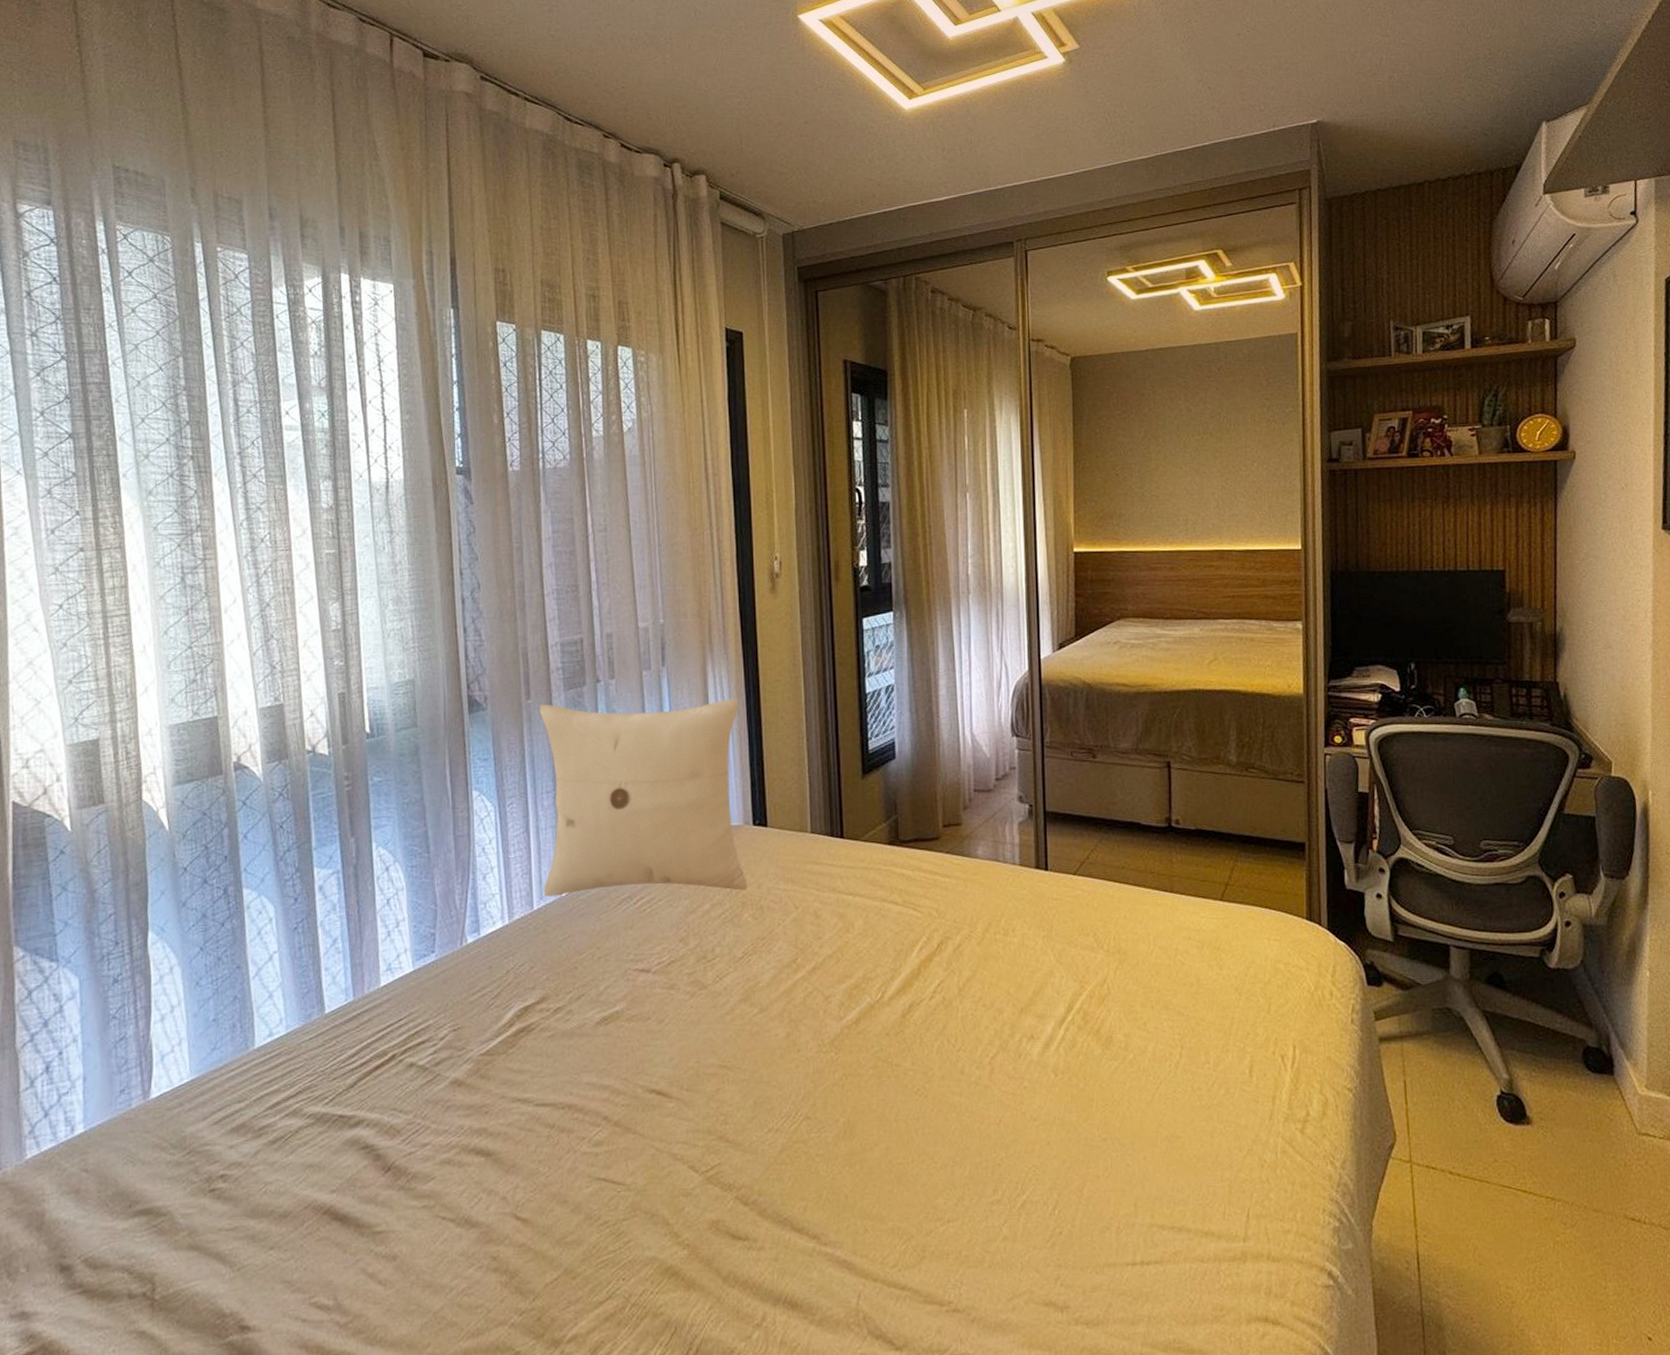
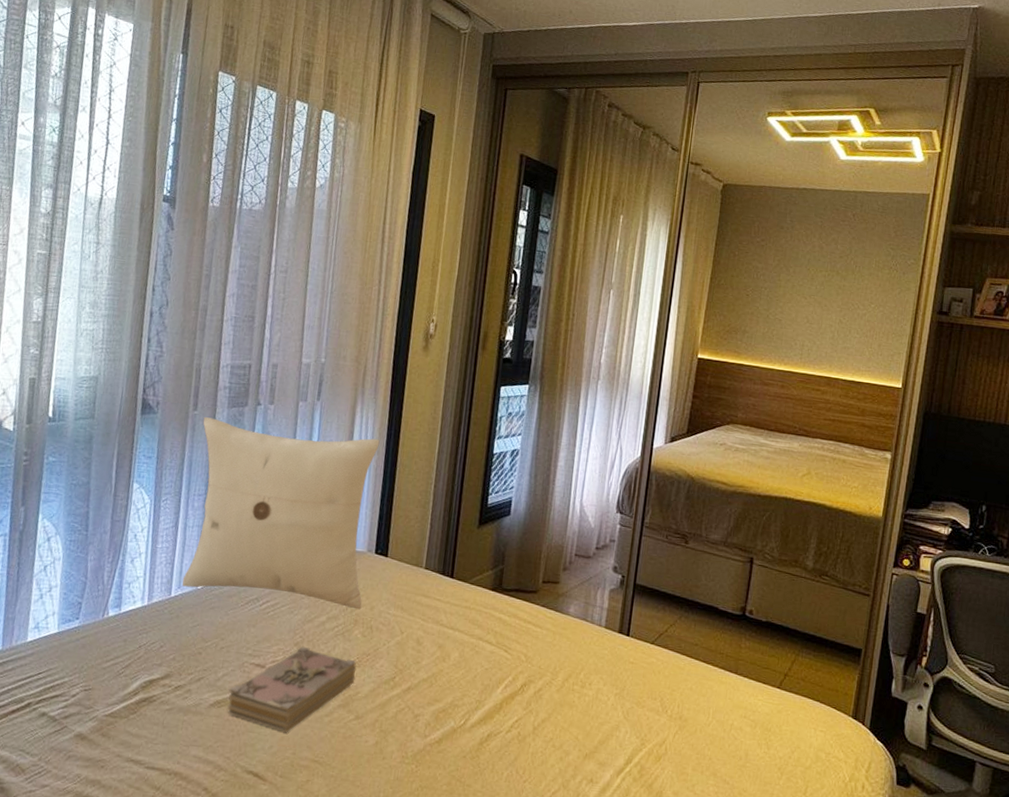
book: none [614,940,753,1040] -> present [227,646,357,732]

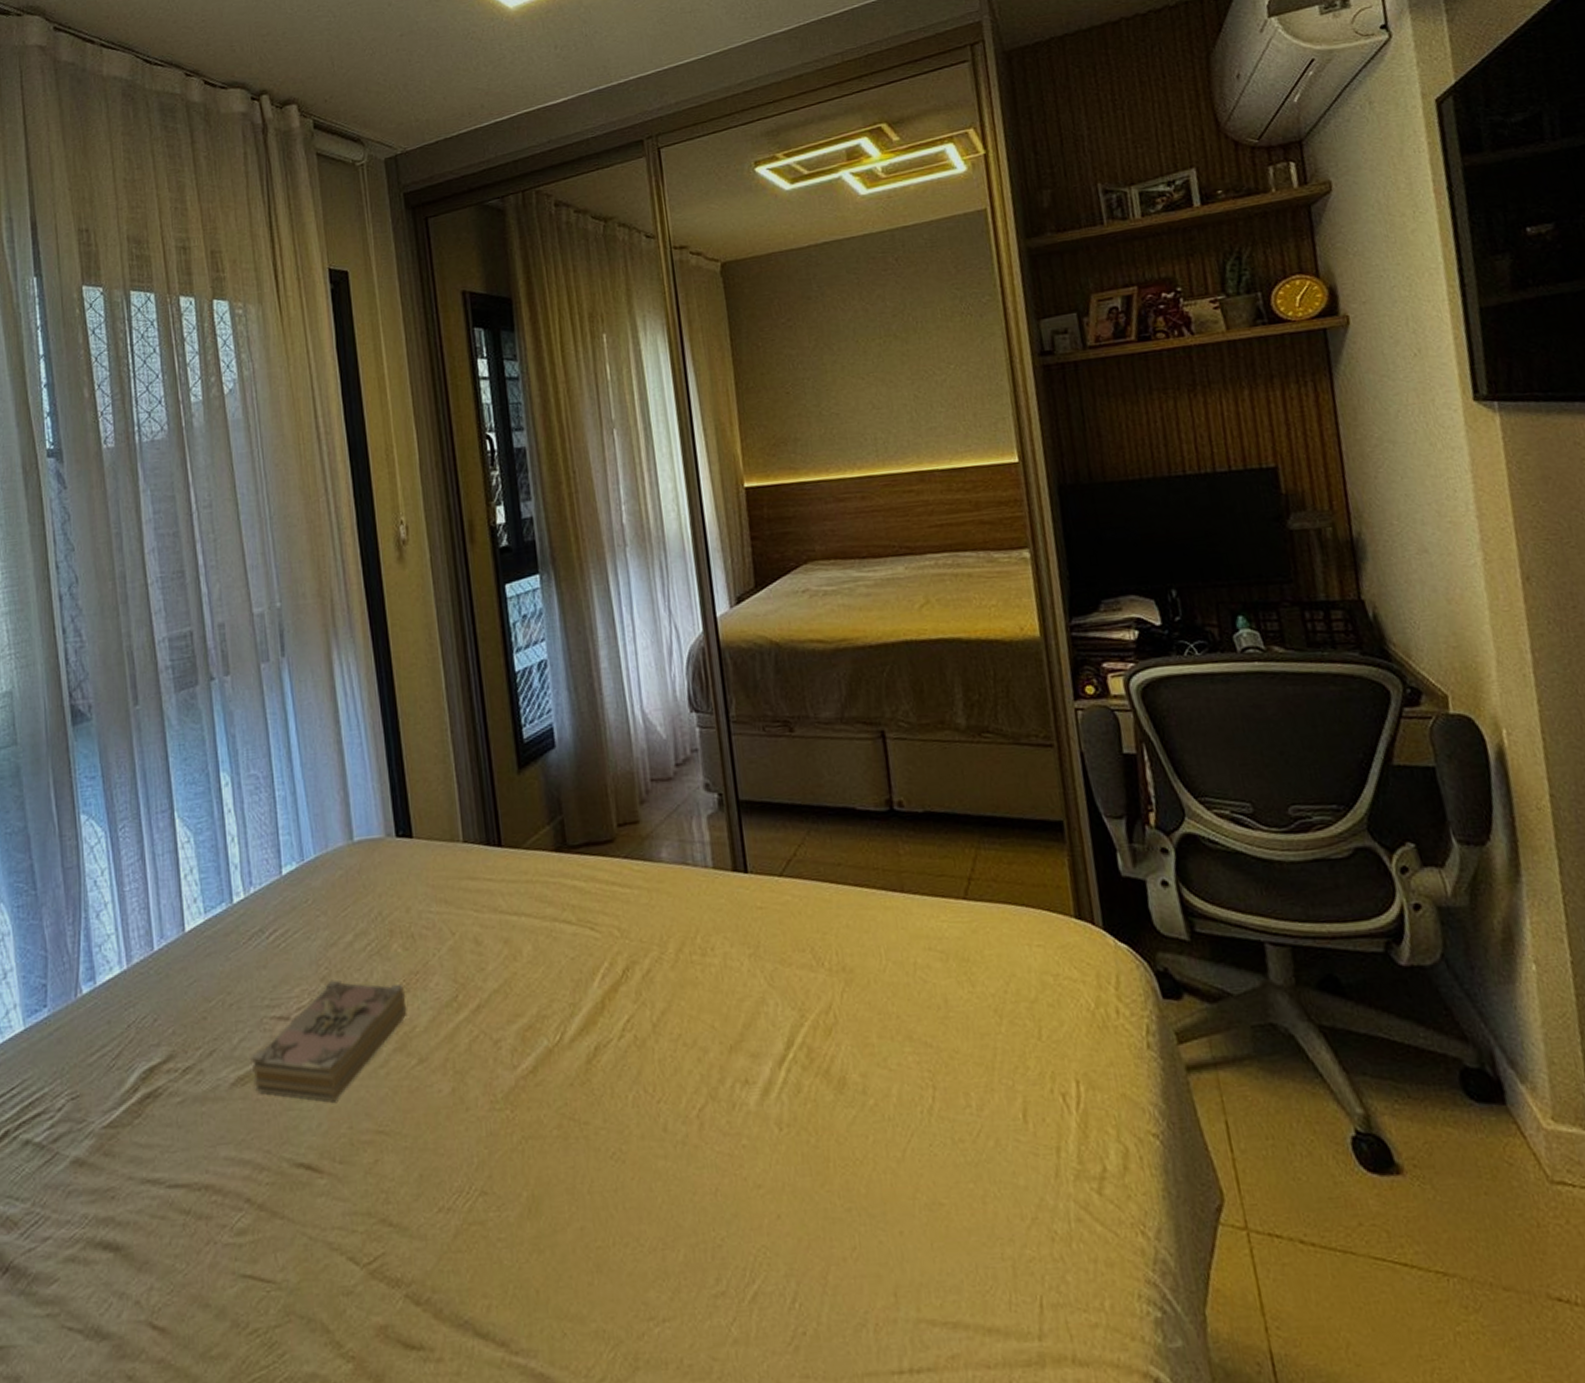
cushion: present [182,417,380,610] -> none [148,688,395,935]

